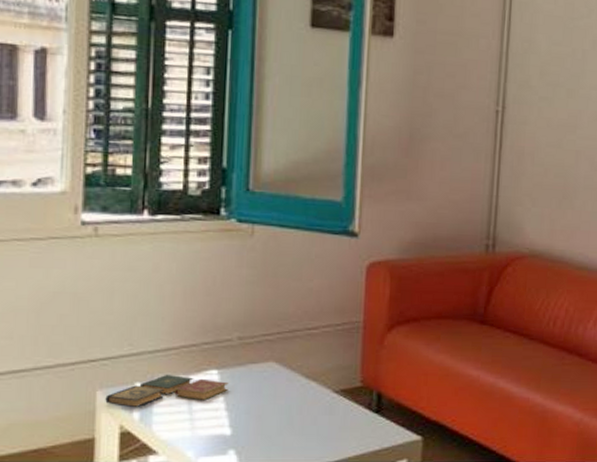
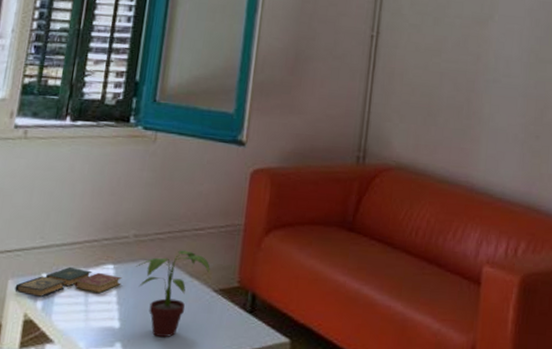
potted plant: none [242,351,329,442] -> present [135,250,211,338]

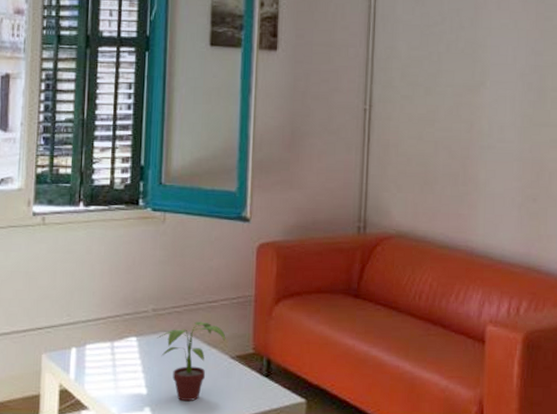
book: present [15,266,122,298] -> none [49,340,145,369]

